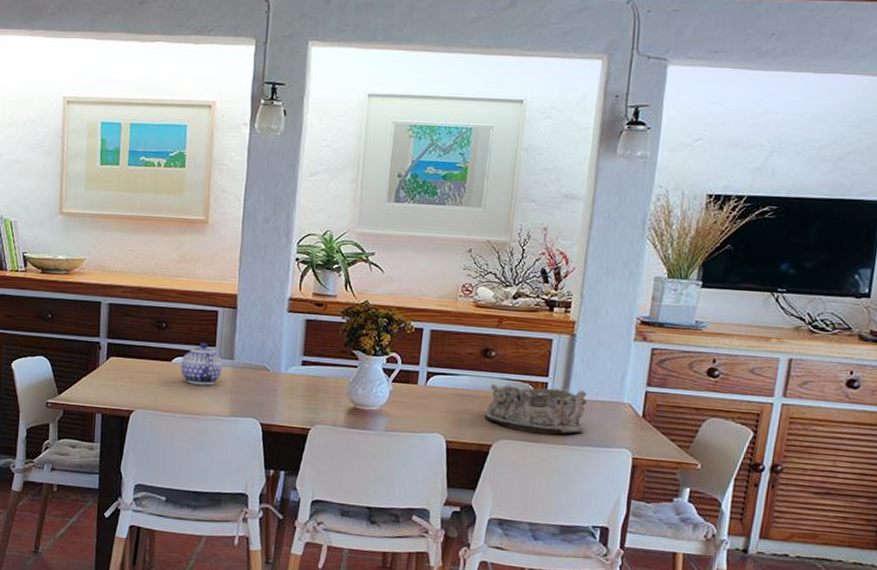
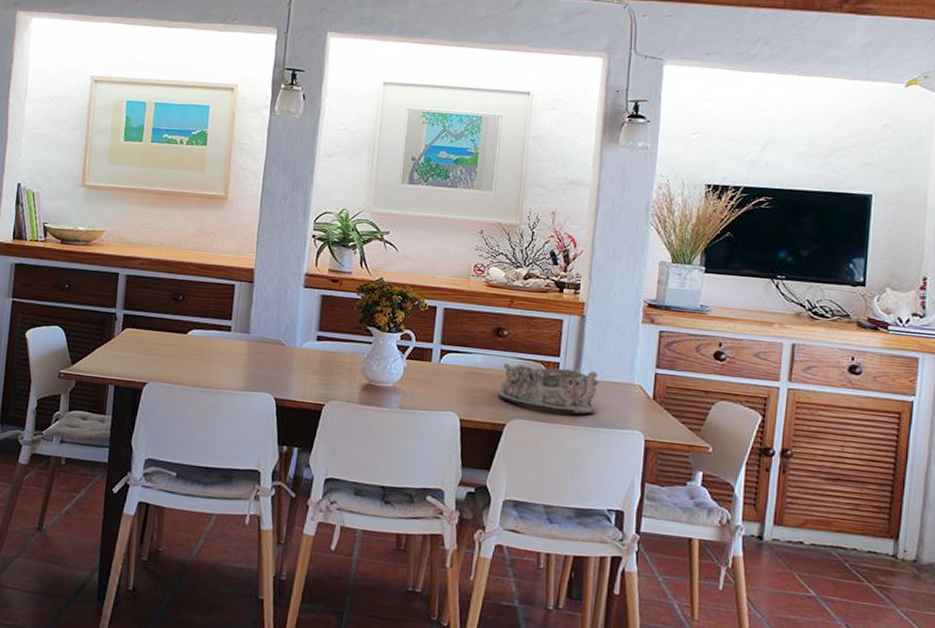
teapot: present [181,342,223,386] -> none [196,315,238,359]

